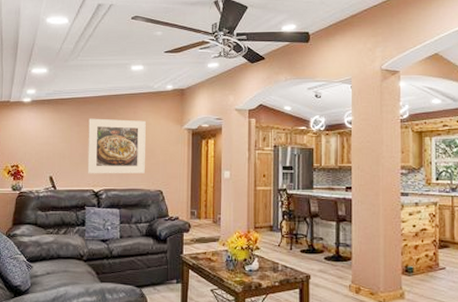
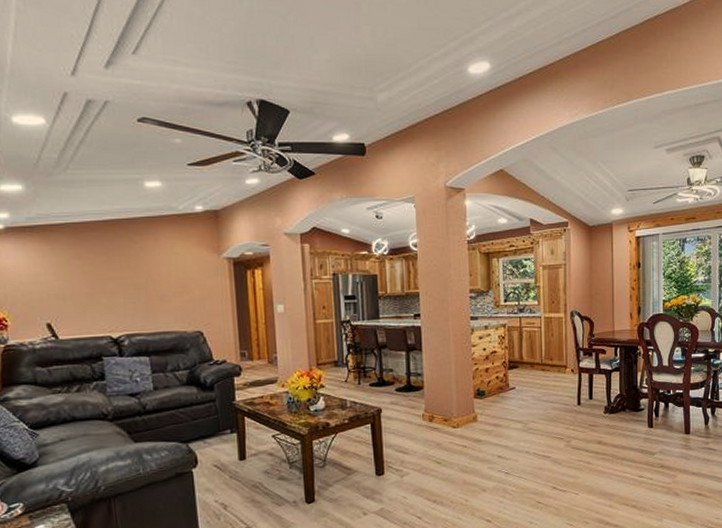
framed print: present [87,118,146,174] -> none [93,248,179,318]

